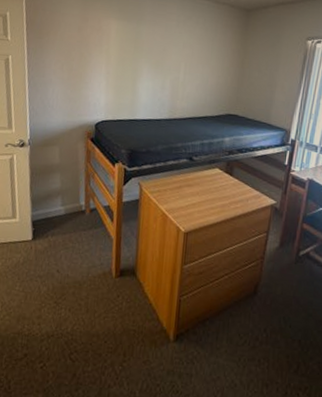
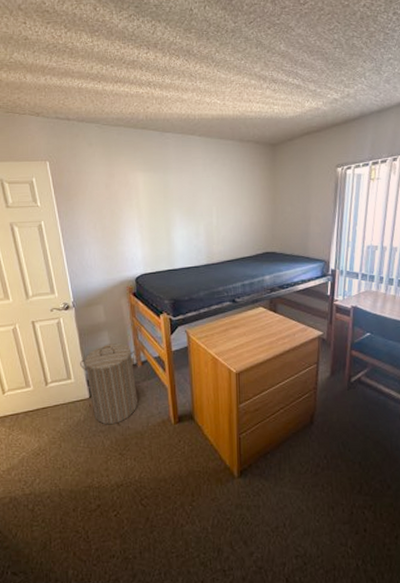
laundry hamper: none [27,187,86,271] -> present [80,343,137,425]

